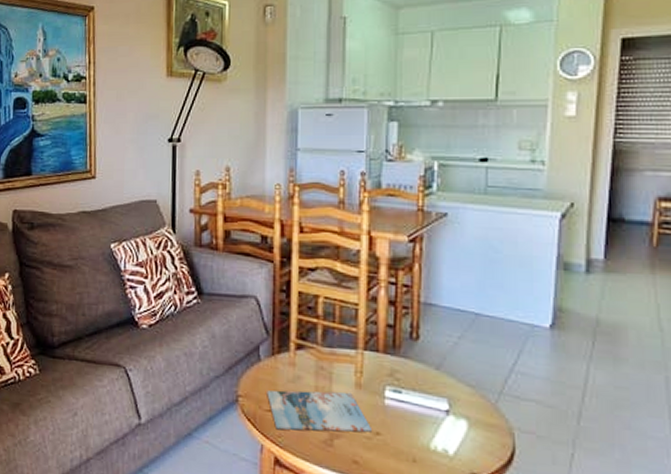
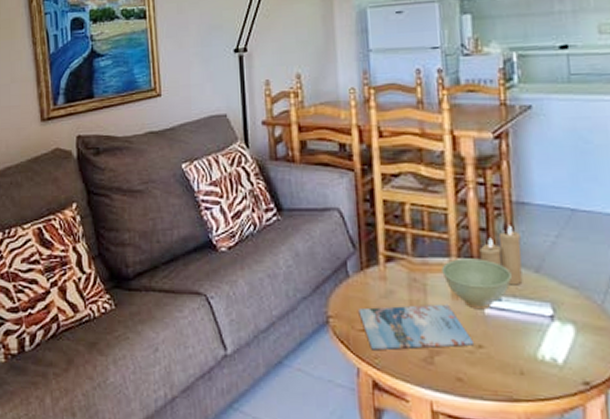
bowl: none [348,351,413,401] -> present [441,258,512,310]
candle: none [385,324,425,381] -> present [479,225,523,286]

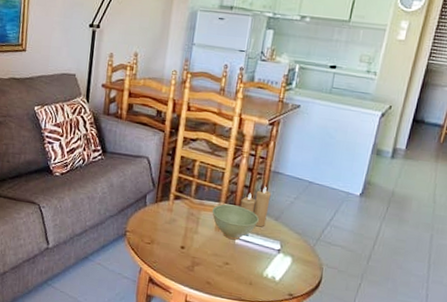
magazine: present [358,304,473,351] -> none [148,228,223,262]

